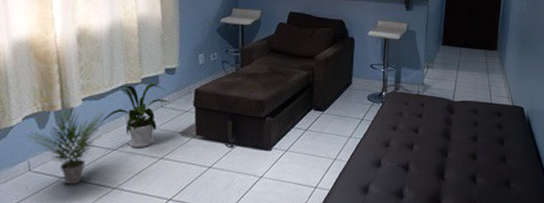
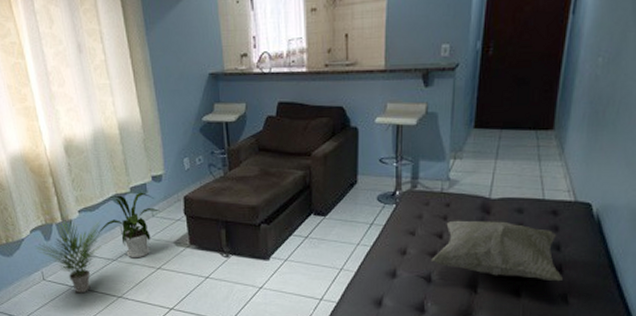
decorative pillow: none [409,118,506,170] -> present [431,220,563,282]

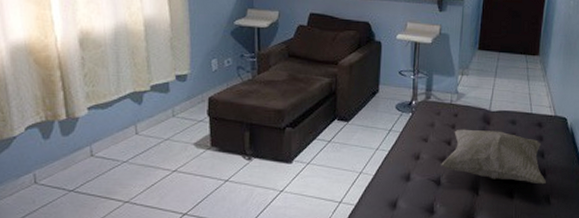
potted plant: present [35,219,102,294] -> none [29,116,113,199]
house plant: present [97,192,160,258] -> none [107,91,182,160]

